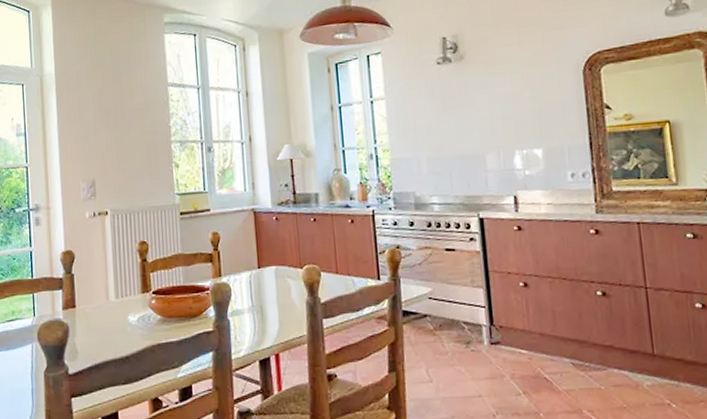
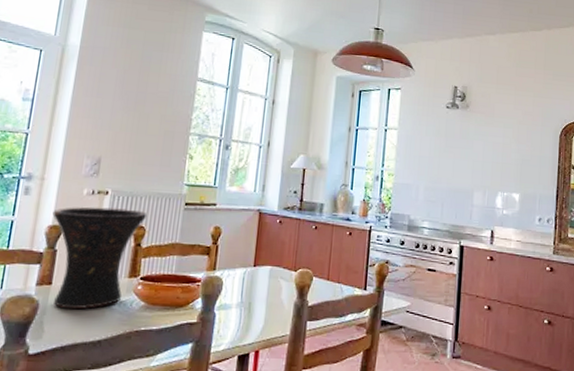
vase: none [63,226,146,329] -> present [52,207,146,310]

